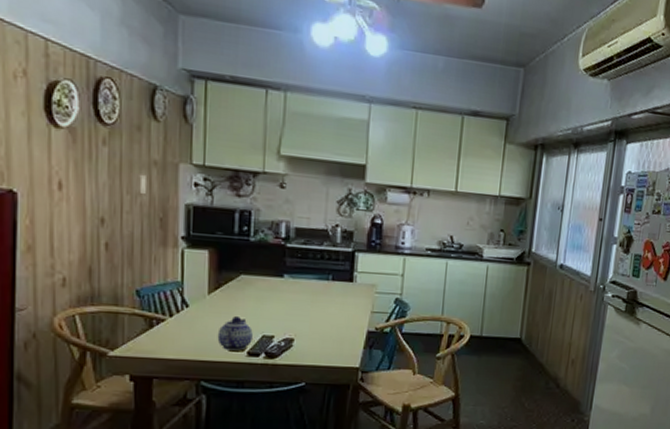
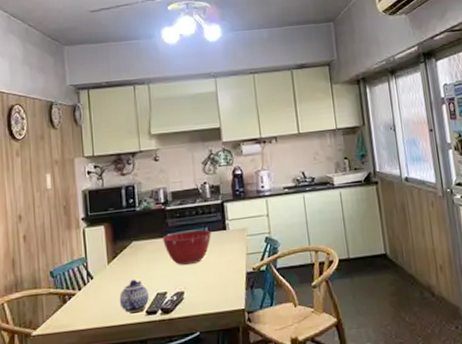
mixing bowl: none [276,274,335,312] -> present [162,230,211,265]

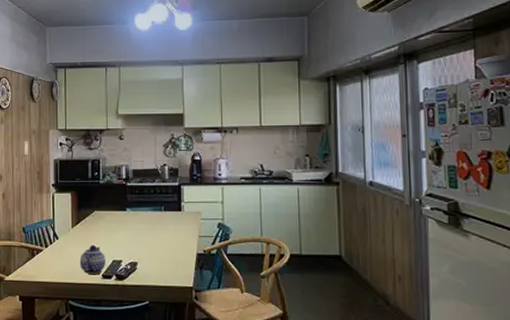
mixing bowl: present [162,230,211,265] -> none [121,207,167,238]

